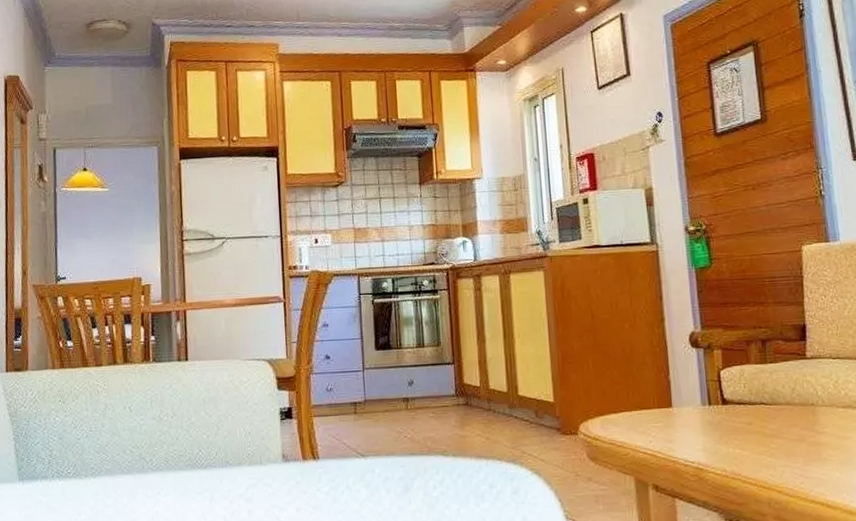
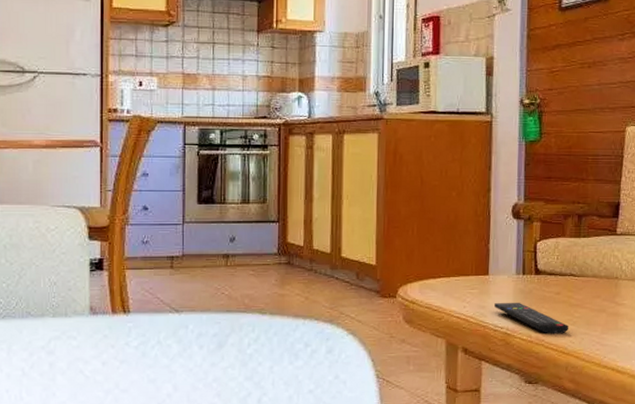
remote control: none [682,435,766,468] -> present [494,303,568,334]

